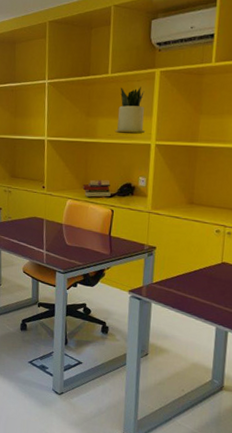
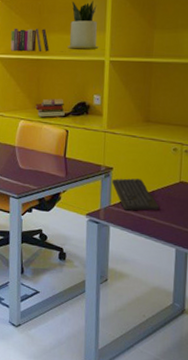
books: none [60,112,98,136] -> present [10,28,49,53]
computer keyboard: none [154,257,200,290] -> present [111,178,159,211]

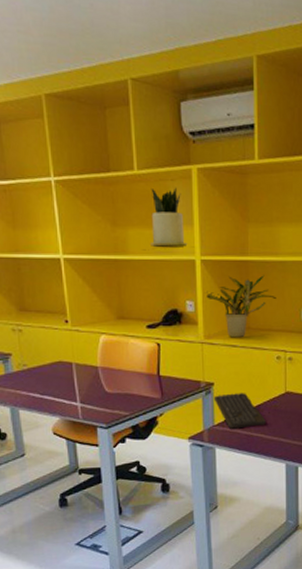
books: present [10,28,49,53] -> none [78,220,129,251]
books: present [35,98,65,118] -> none [118,307,154,330]
potted plant: none [111,75,177,130] -> present [205,275,276,338]

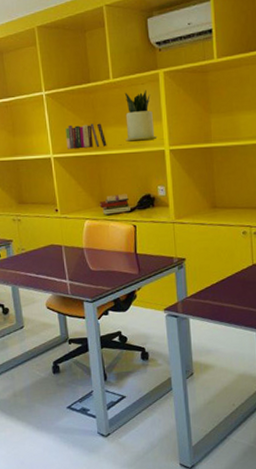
books: none [78,220,129,251] -> present [65,123,107,150]
books: none [118,307,154,330] -> present [99,194,131,215]
potted plant: present [205,275,276,338] -> none [174,159,240,217]
computer keyboard: present [213,392,266,429] -> none [185,265,236,300]

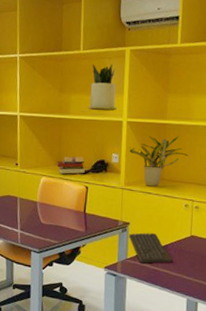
books: present [65,123,107,150] -> none [33,87,71,112]
potted plant: none [174,159,240,217] -> present [128,135,188,187]
computer keyboard: none [185,265,236,300] -> present [128,232,172,264]

